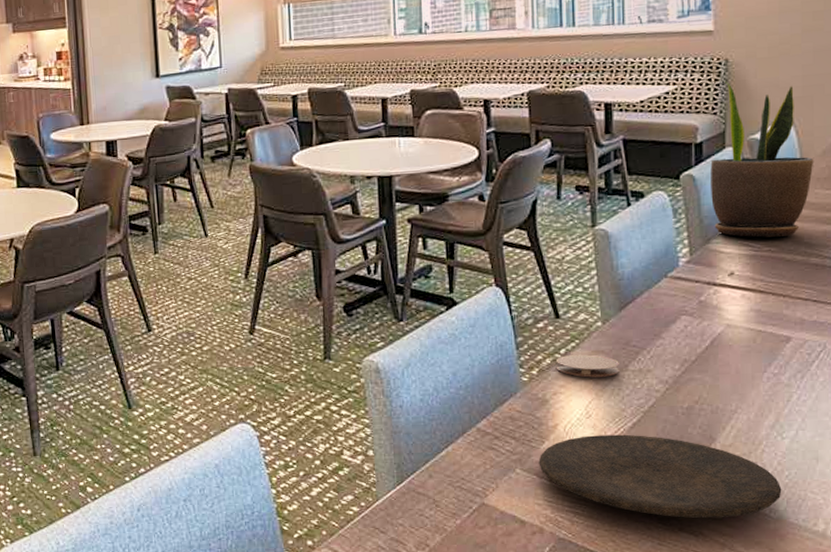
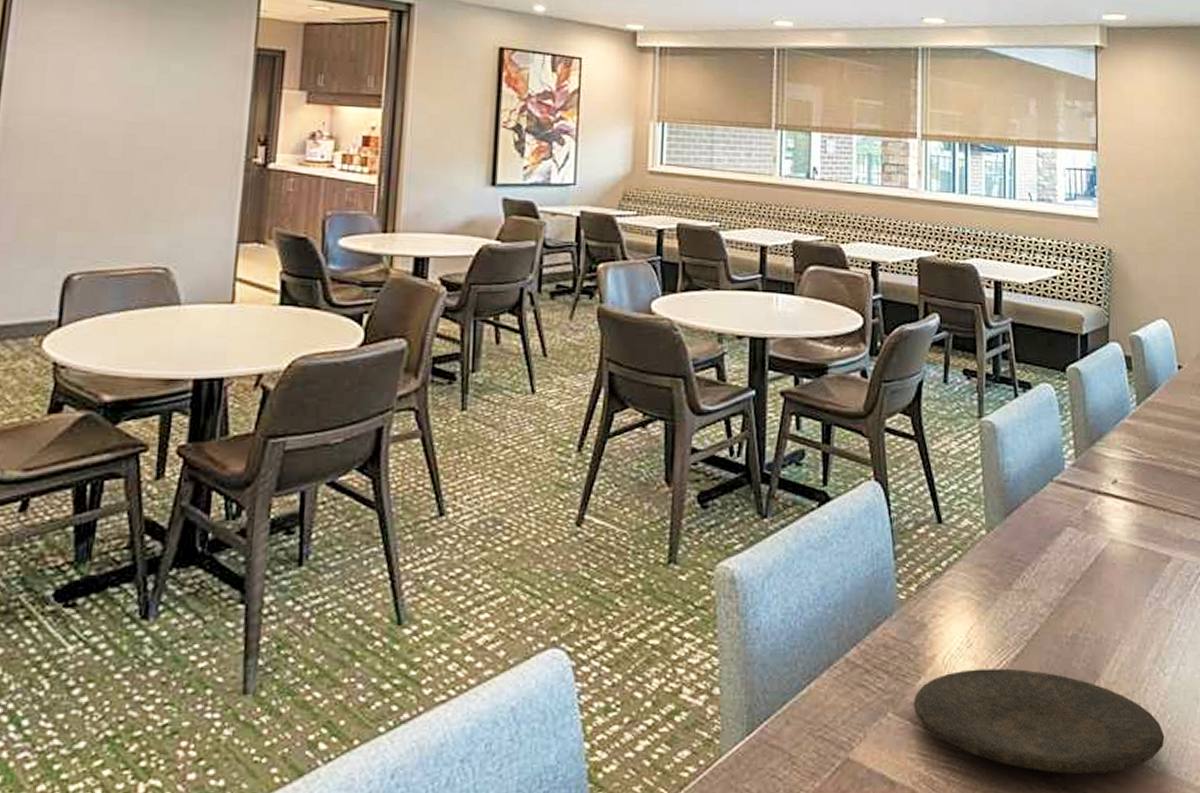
coaster: present [556,354,619,378] -> none [936,569,1003,597]
potted plant: present [710,81,814,238] -> none [1095,272,1189,443]

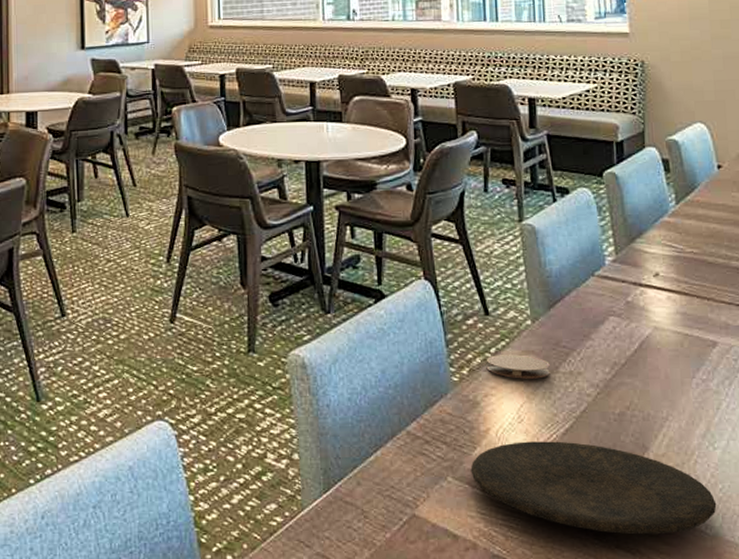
coaster: none [936,569,1003,597] -> present [486,354,550,379]

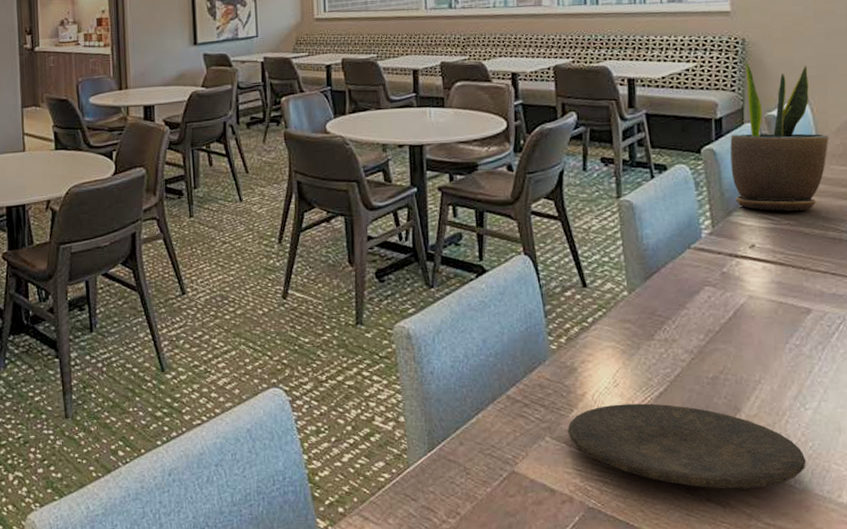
coaster: present [486,354,550,379] -> none [583,323,646,346]
potted plant: none [632,82,730,239] -> present [730,60,829,211]

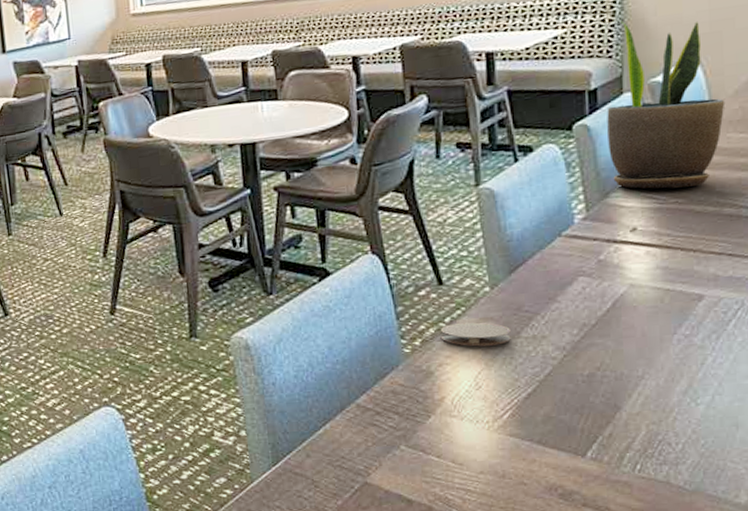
plate: present [567,403,806,489] -> none [425,405,698,493]
coaster: none [583,323,646,346] -> present [440,322,511,347]

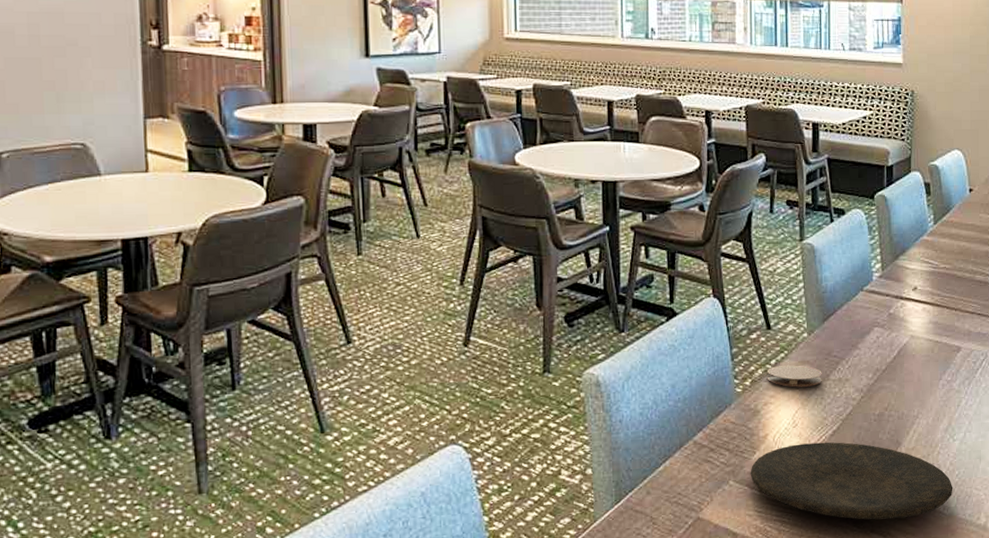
plate: none [425,405,698,493] -> present [750,442,953,520]
potted plant: present [607,21,725,189] -> none [899,111,979,256]

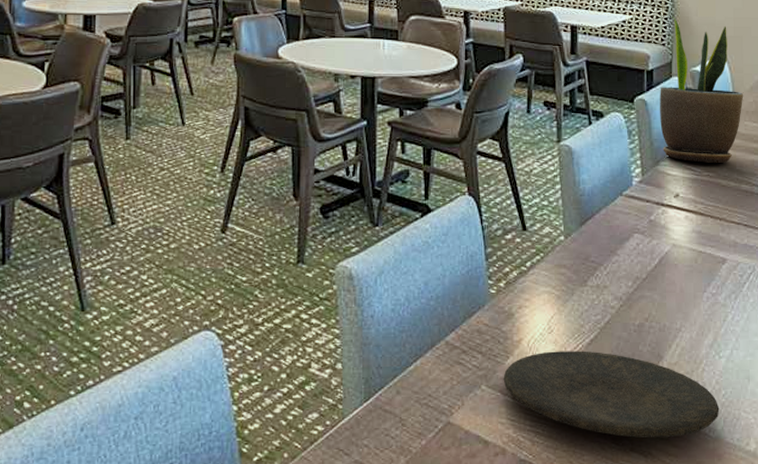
coaster: present [767,365,822,387] -> none [522,268,579,292]
potted plant: none [899,111,979,256] -> present [660,16,744,163]

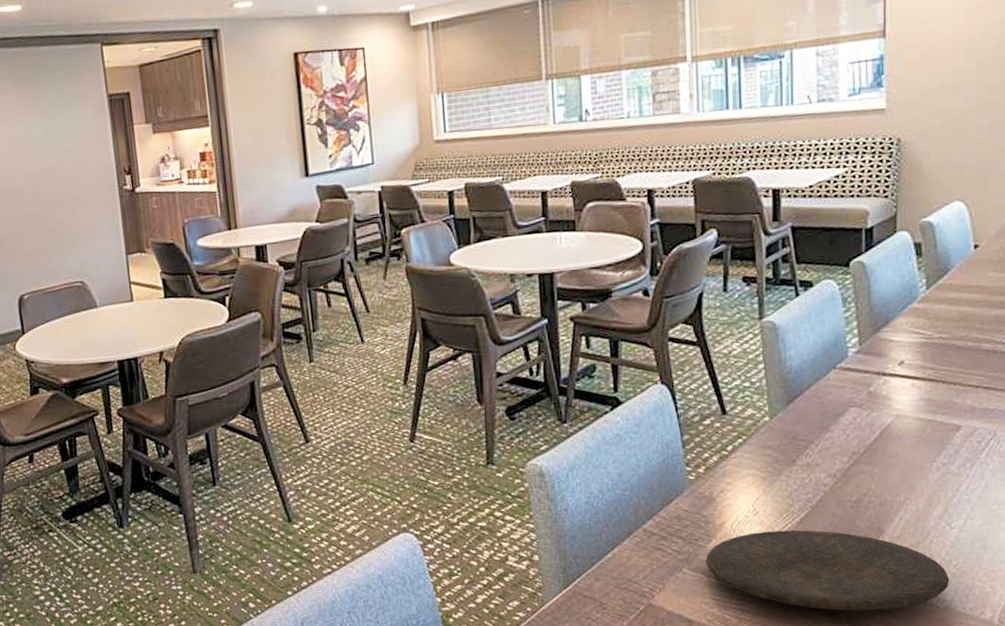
potted plant: present [660,16,744,163] -> none [881,162,988,324]

